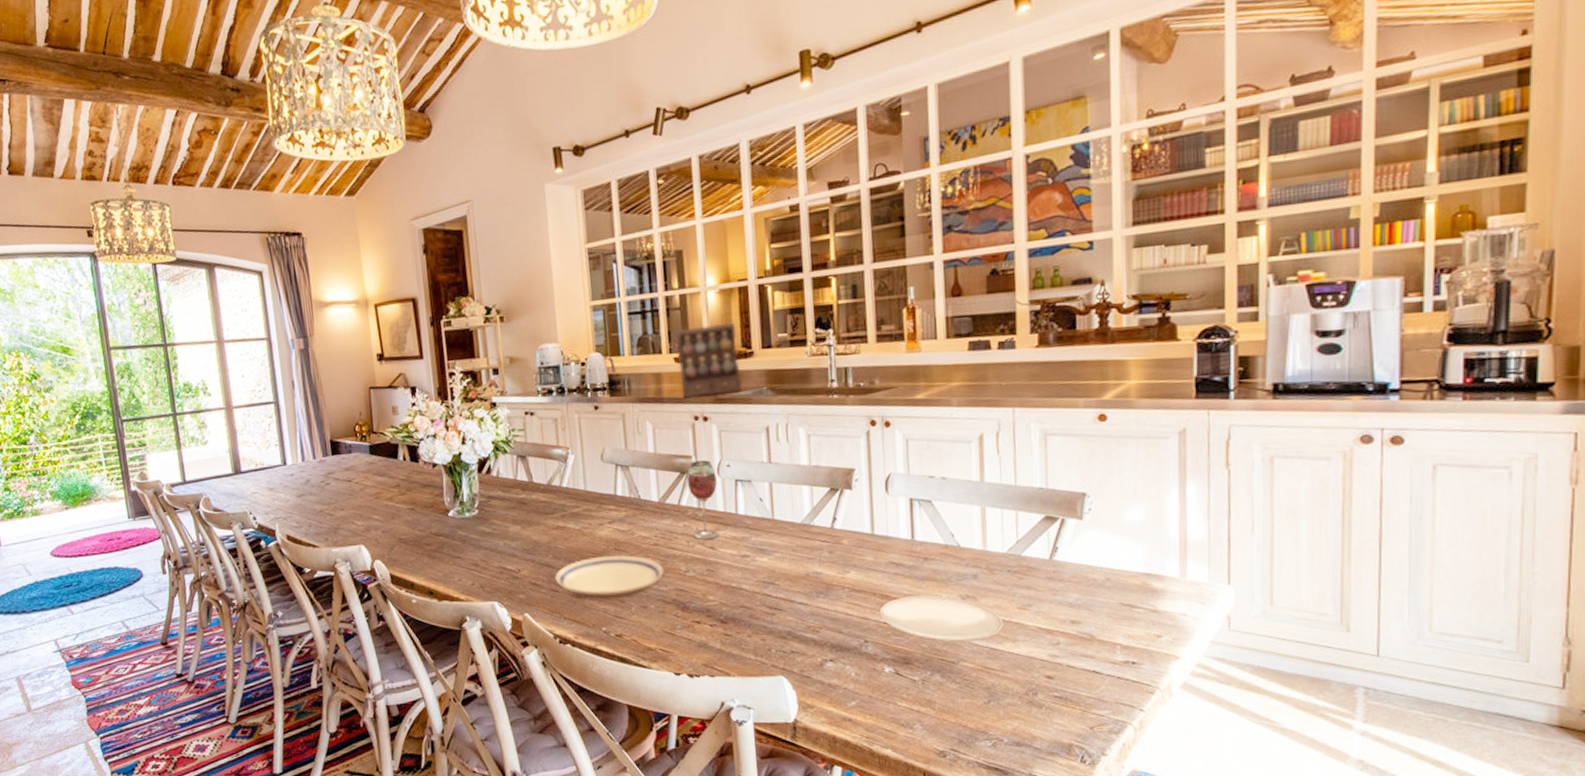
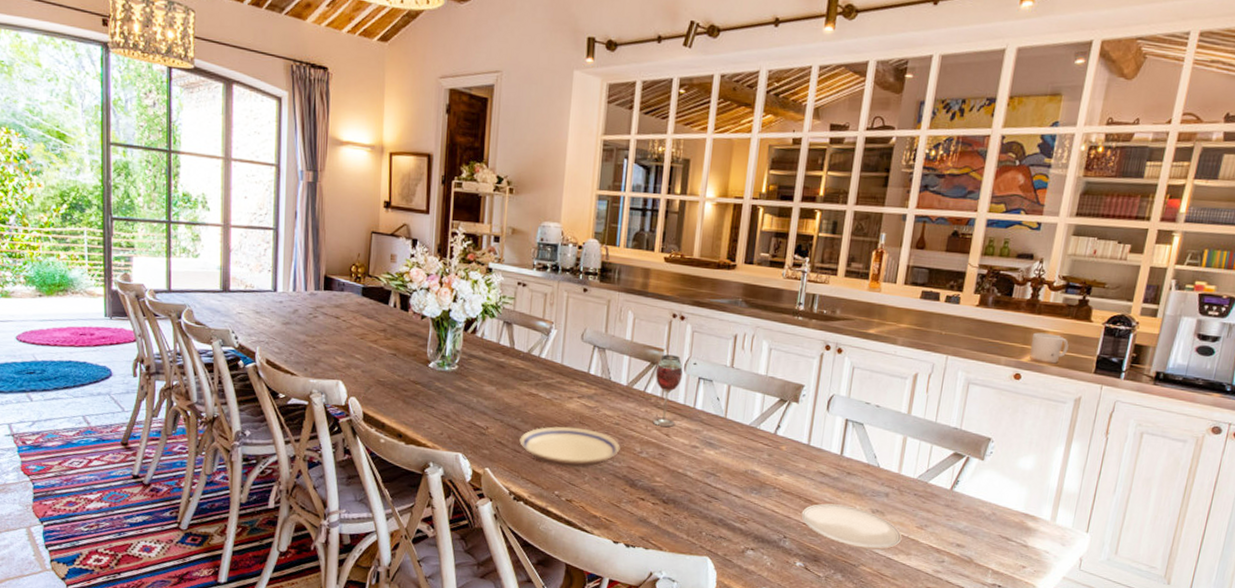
spice rack: present [676,323,742,398] -> none [666,232,726,299]
mug: none [1109,362,1157,398] -> present [1029,332,1069,364]

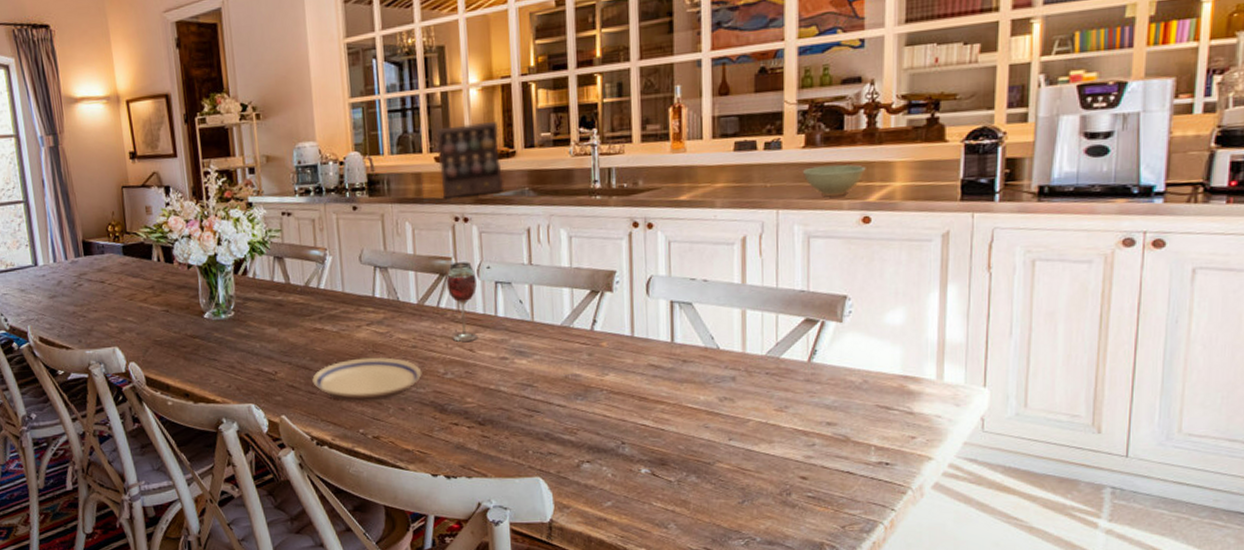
spice rack: none [666,232,726,299] -> present [437,122,503,199]
plate: present [801,503,902,550] -> none [637,397,760,444]
bowl: none [973,324,1025,353] -> present [803,164,866,197]
mug: present [1029,332,1069,364] -> none [876,163,923,200]

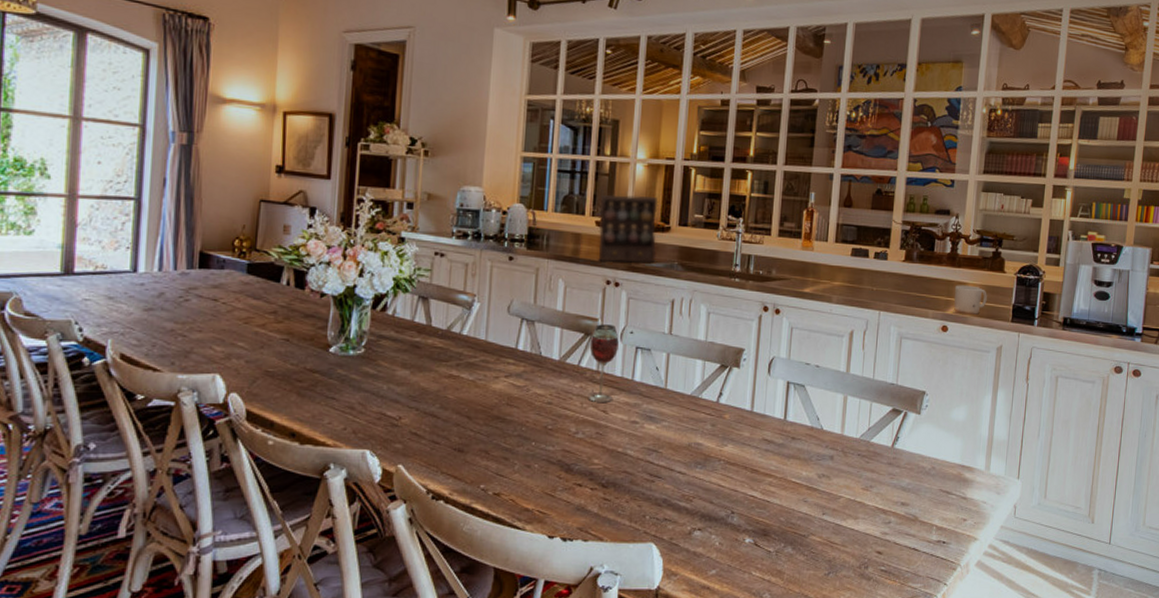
plate: present [312,356,422,402] -> none [438,410,554,456]
bowl: present [803,164,866,197] -> none [902,278,948,306]
mug: none [876,163,923,200] -> present [953,285,987,315]

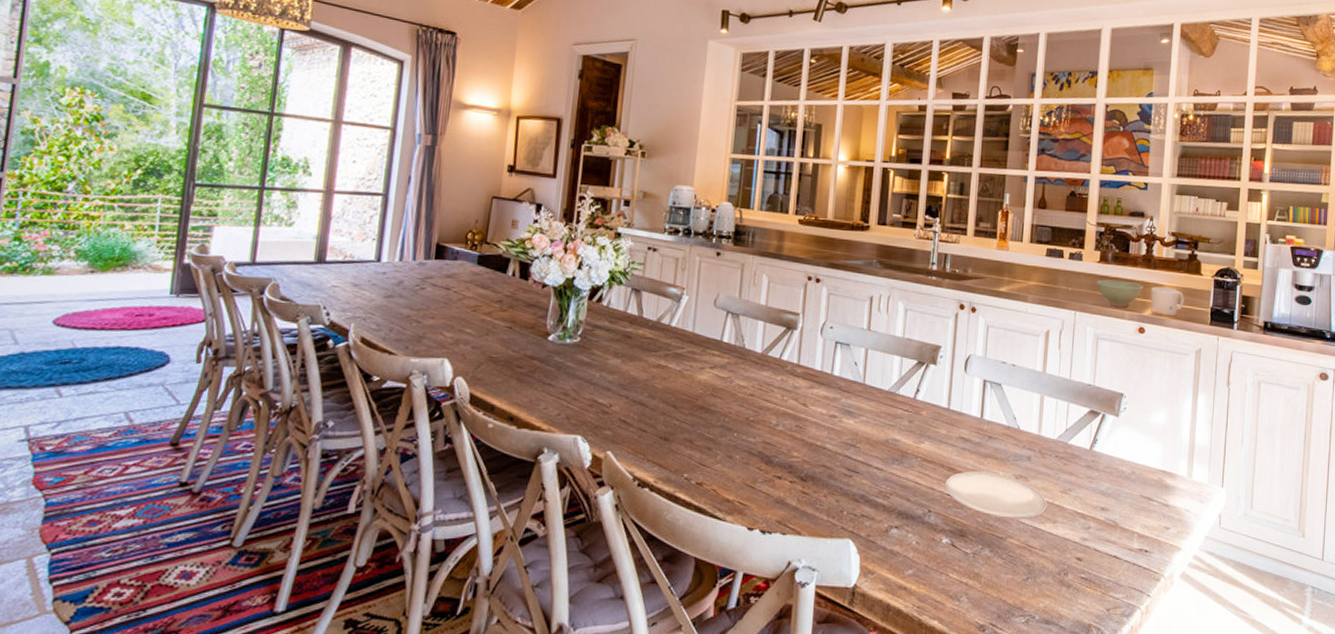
wineglass: present [588,324,619,402] -> none [788,318,819,396]
spice rack: present [598,195,659,263] -> none [801,195,858,260]
plate: none [748,472,849,518] -> present [945,471,1047,520]
bowl: none [902,278,948,306] -> present [1097,279,1144,307]

